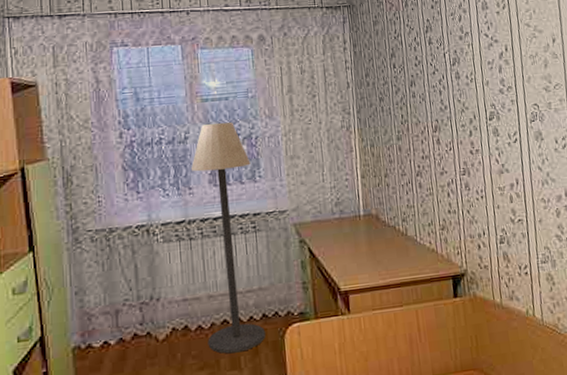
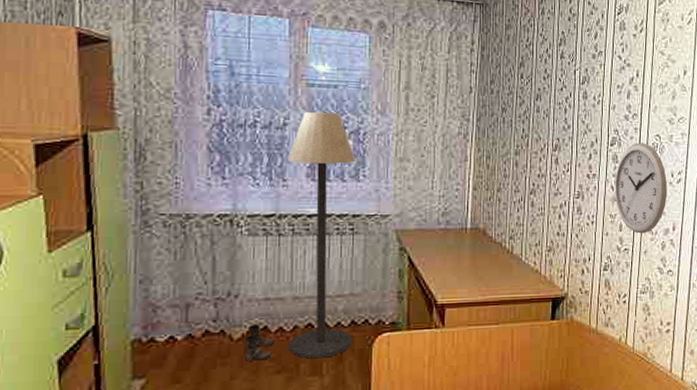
boots: none [169,324,195,360] -> present [245,324,274,361]
wall clock: none [498,113,555,204] -> present [614,142,667,234]

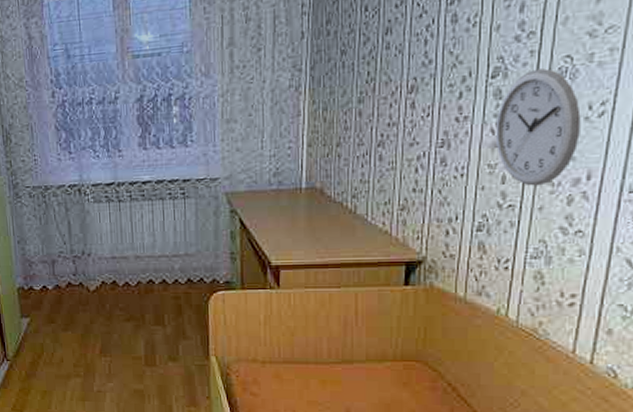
boots: present [245,324,274,361] -> none [99,279,122,309]
floor lamp: present [287,112,355,359] -> none [120,81,189,311]

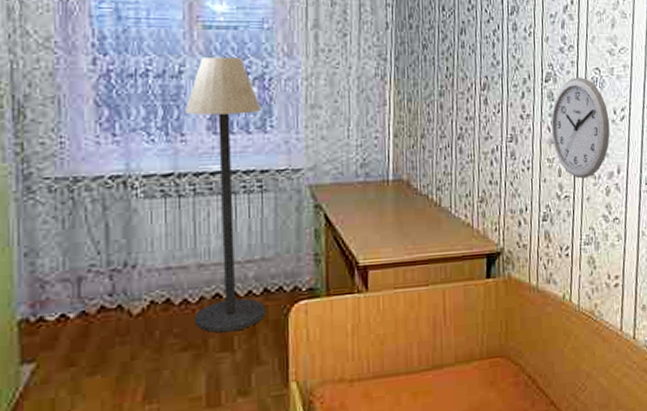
floor lamp: none [120,81,189,311] -> present [184,58,266,333]

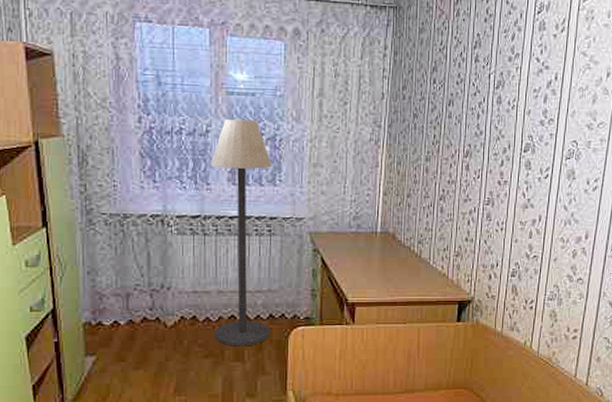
wall clock: present [550,77,610,179] -> none [525,149,582,242]

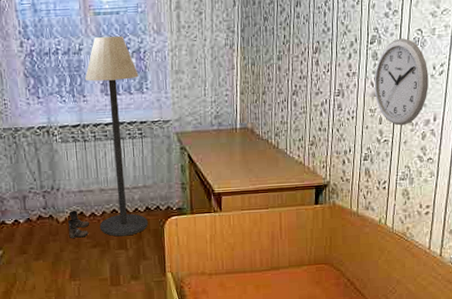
boots: none [177,314,202,346] -> present [68,211,89,238]
wall clock: none [525,149,582,242] -> present [374,38,428,126]

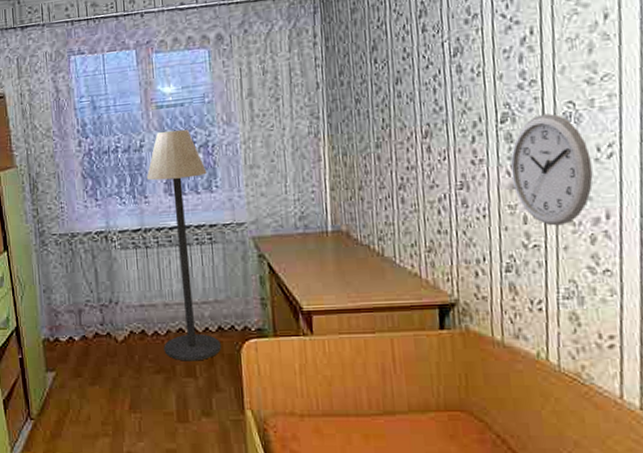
boots: present [68,211,89,238] -> none [128,328,152,361]

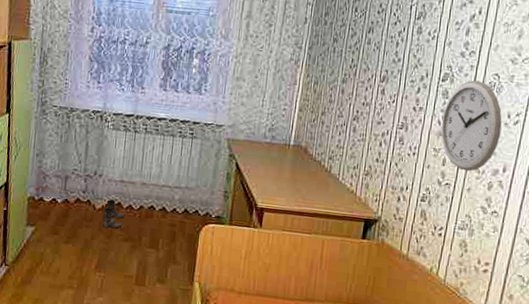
boots: none [128,328,152,361] -> present [103,199,125,229]
floor lamp: present [146,130,221,361] -> none [134,34,200,236]

